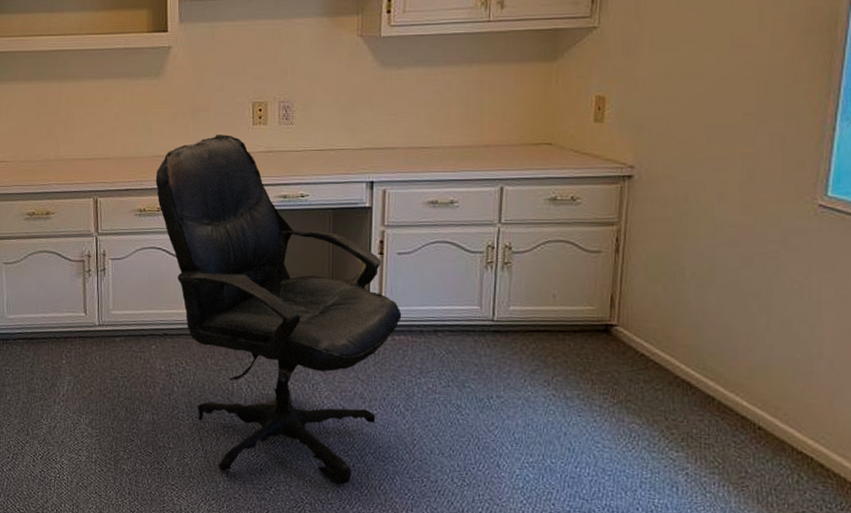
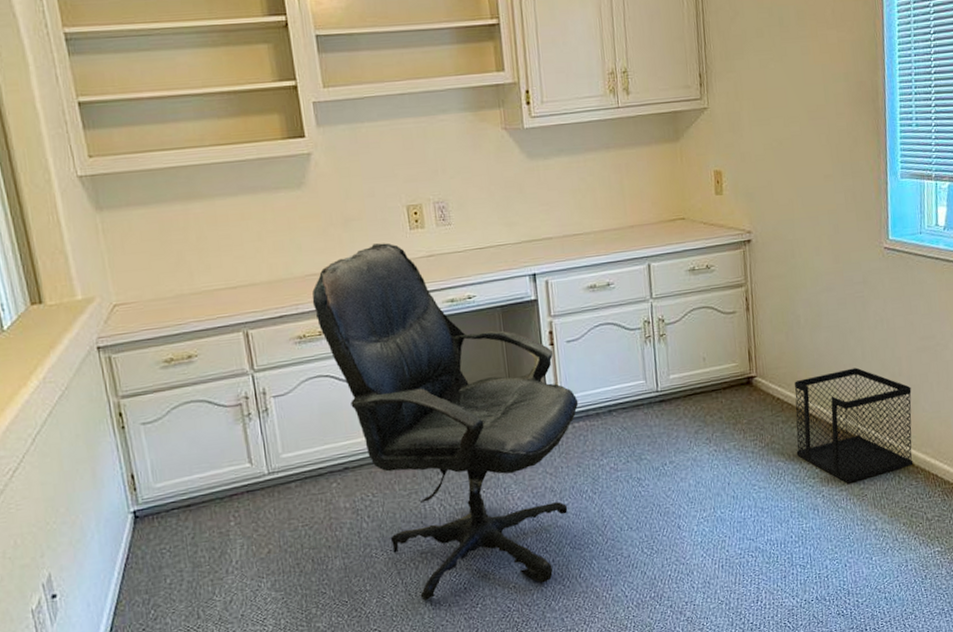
wastebasket: none [657,337,833,468] -> present [795,367,914,484]

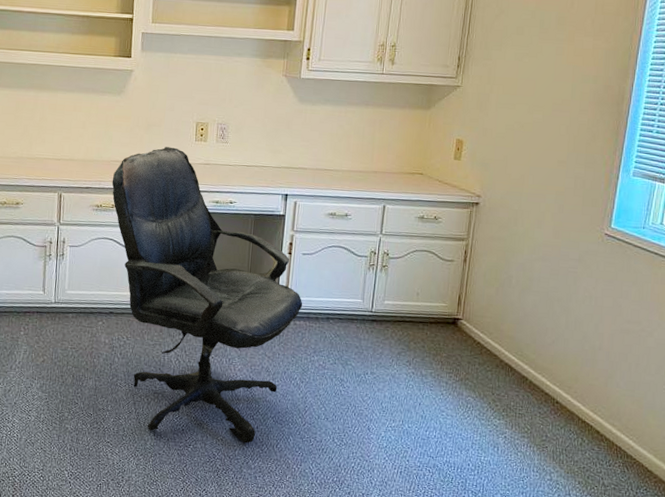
wastebasket: present [795,367,914,484] -> none [487,331,609,433]

